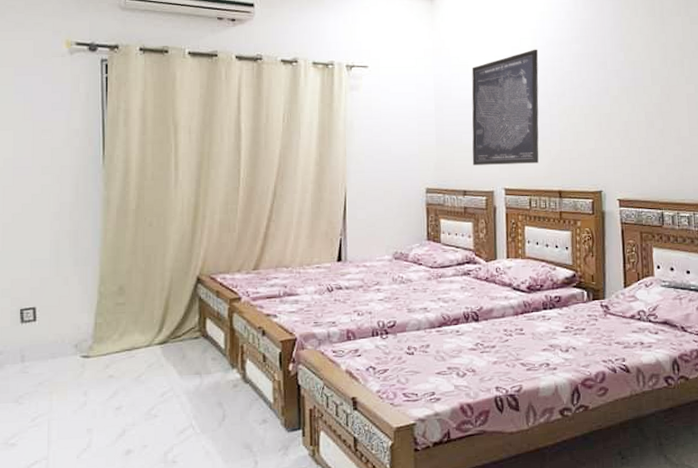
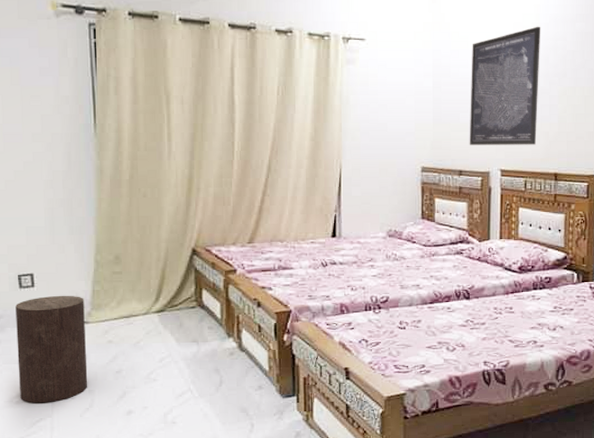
stool: none [15,328,87,445] -> present [15,295,88,404]

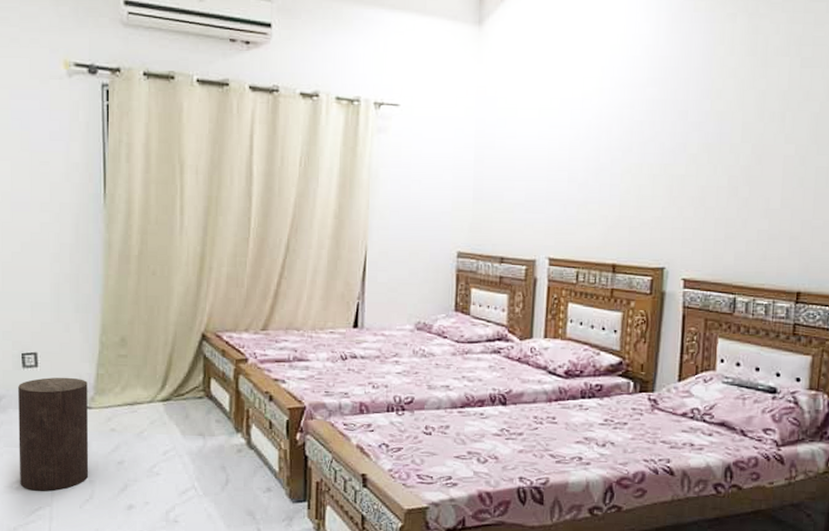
wall art: present [469,26,541,145] -> none [513,91,605,231]

